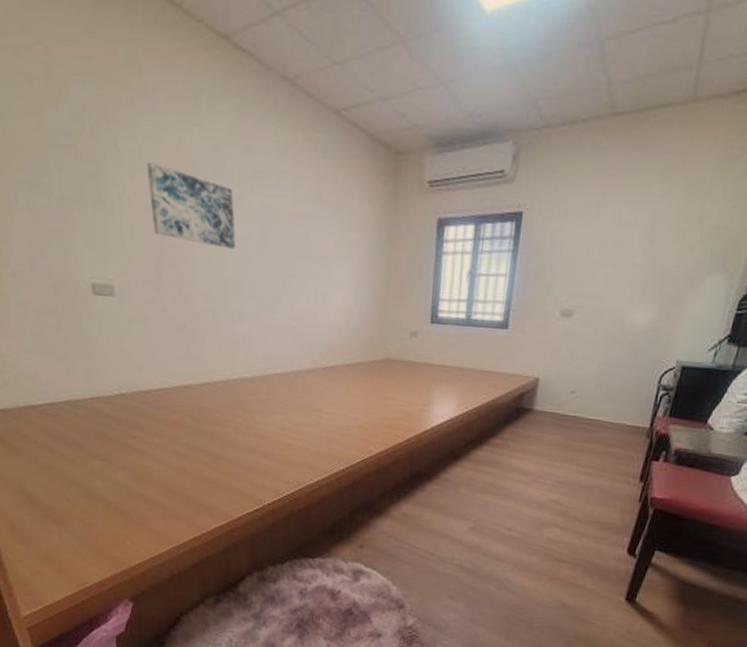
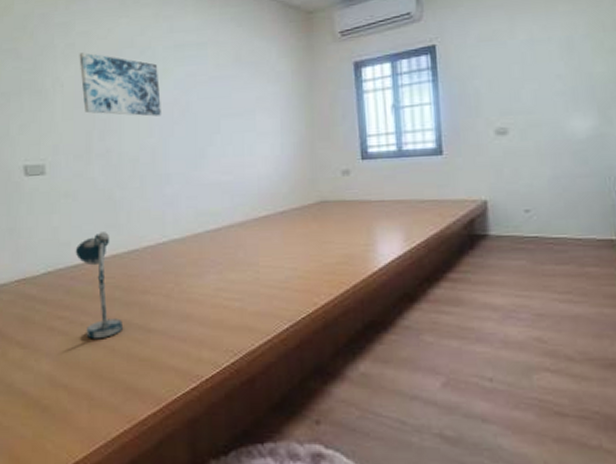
desk lamp: none [147,362,194,460] -> present [75,232,123,339]

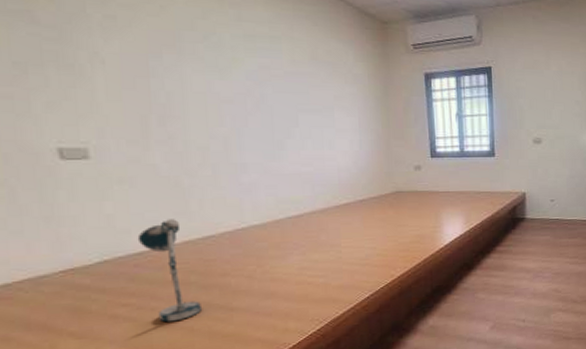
wall art: present [79,52,161,117] -> none [123,28,232,106]

